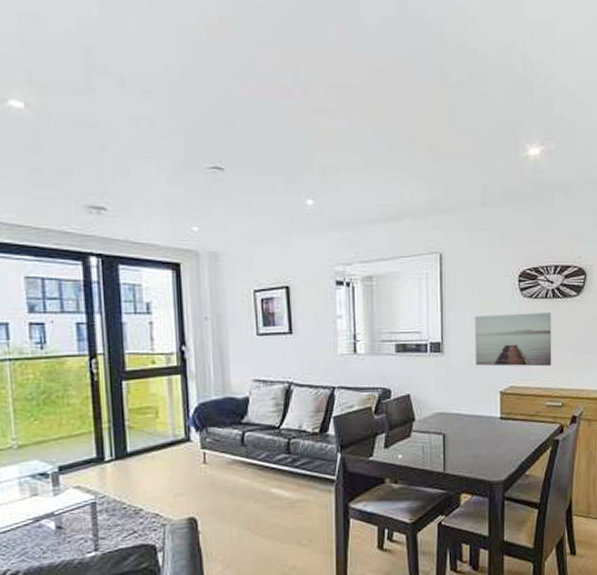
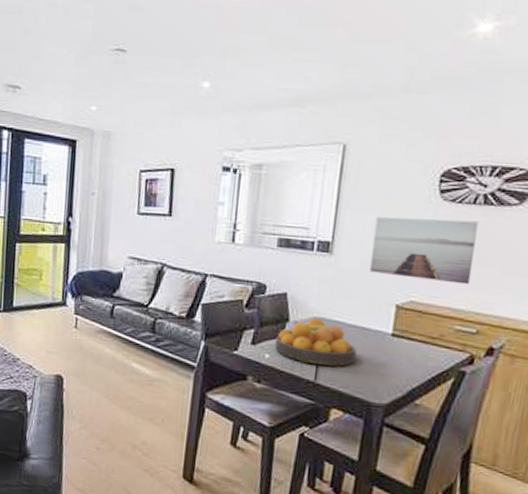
fruit bowl: none [406,414,476,456] -> present [275,318,357,367]

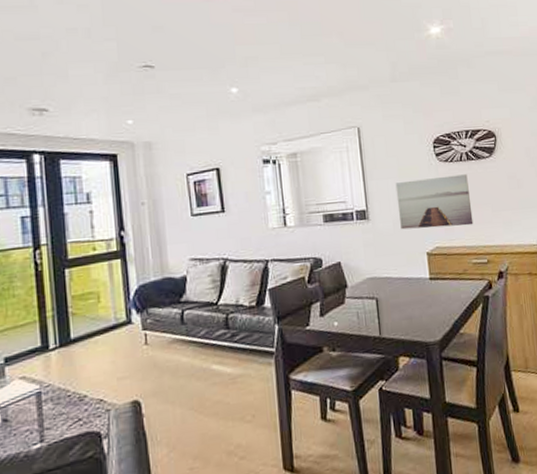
fruit bowl: present [275,318,357,367] -> none [340,278,409,322]

